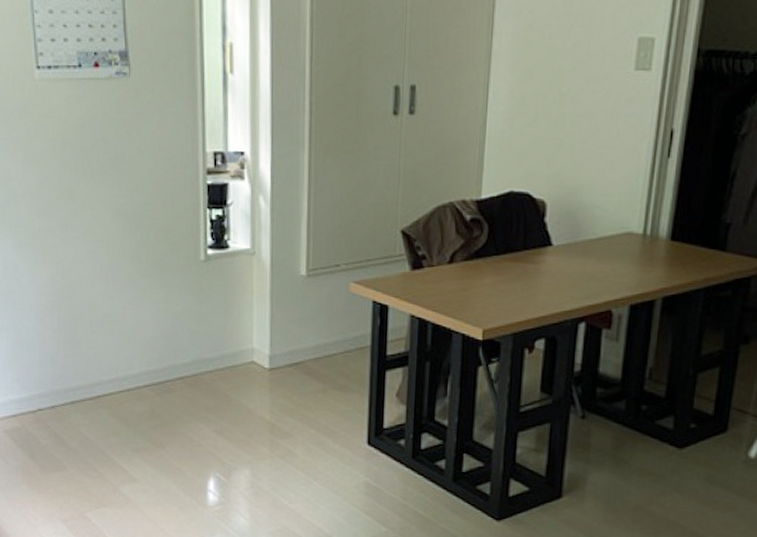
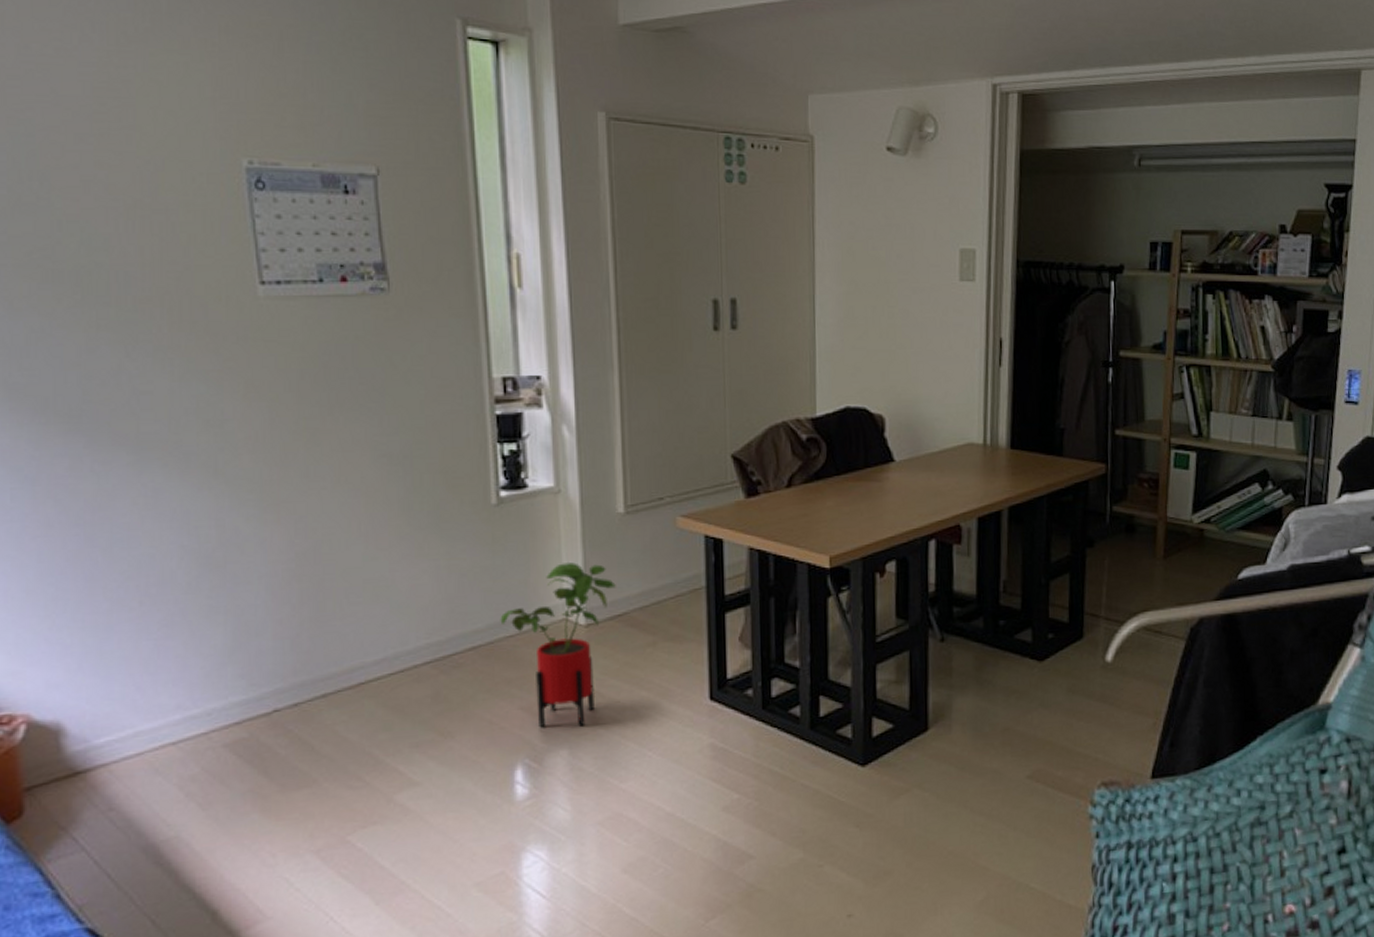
house plant: none [202,314,296,453] -> present [500,562,616,728]

